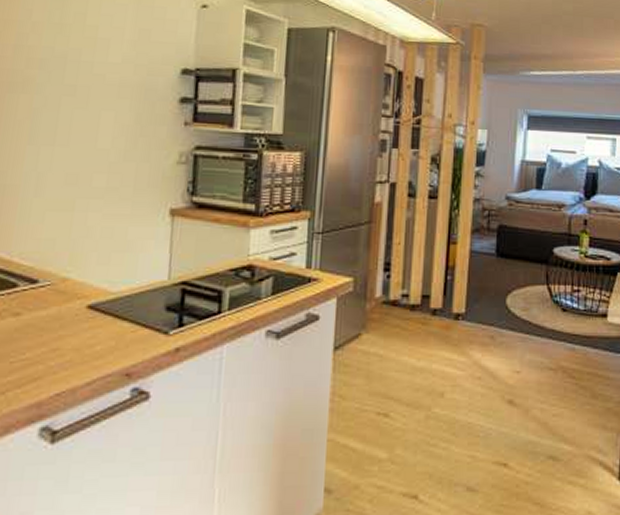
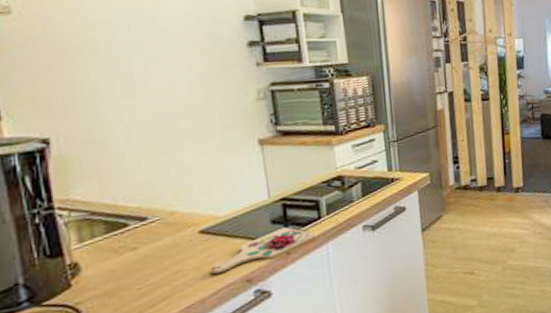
cutting board: none [90,317,212,361] -> present [210,226,316,274]

